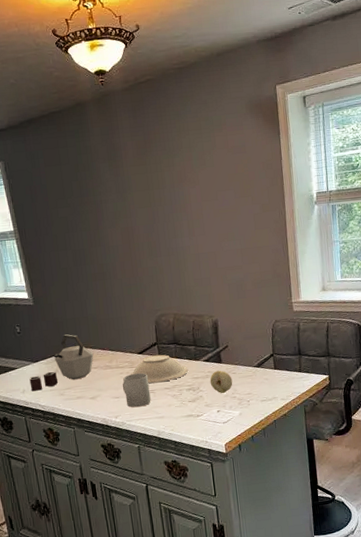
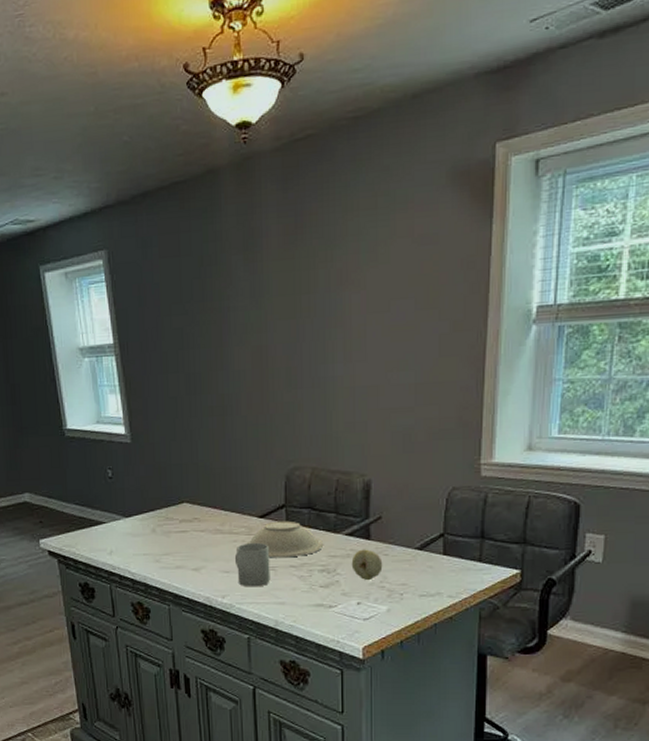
kettle: present [29,334,94,392] -> none [119,484,202,554]

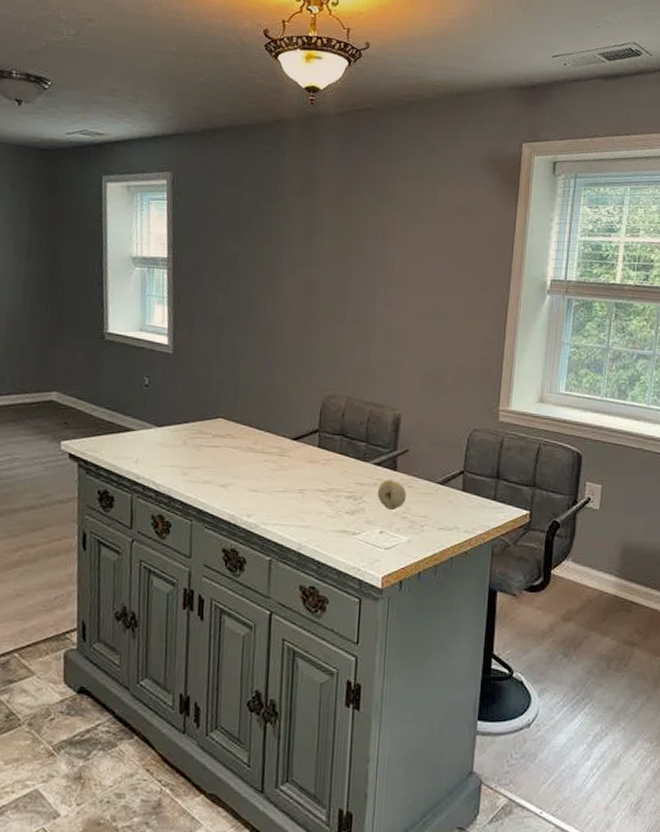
mug: present [235,542,270,587] -> none [265,463,300,509]
bowl: present [246,521,324,558] -> none [277,444,353,482]

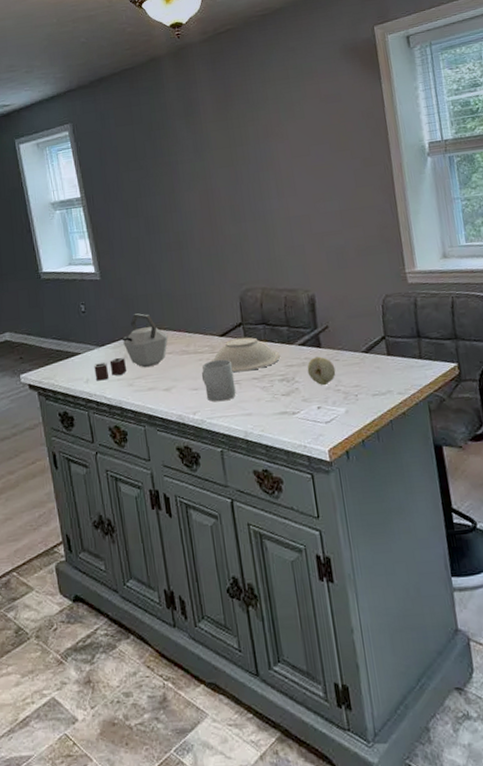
kettle: none [146,398,236,464] -> present [94,313,168,381]
mug: none [265,463,300,509] -> present [202,359,236,402]
bowl: none [277,444,353,482] -> present [211,337,281,373]

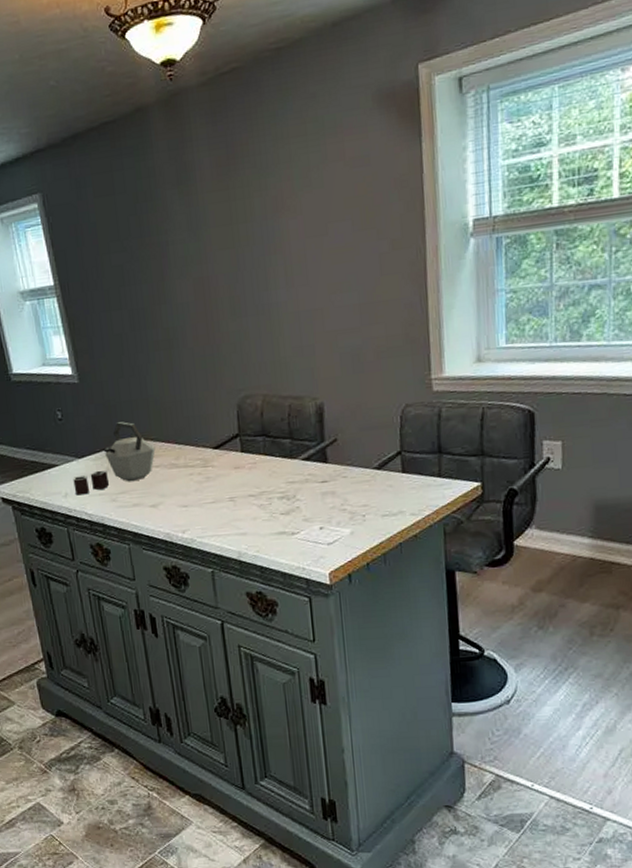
mug: present [202,359,236,402] -> none [192,473,230,520]
bowl: present [211,337,281,373] -> none [202,450,282,489]
fruit: present [307,356,336,386] -> none [310,472,343,505]

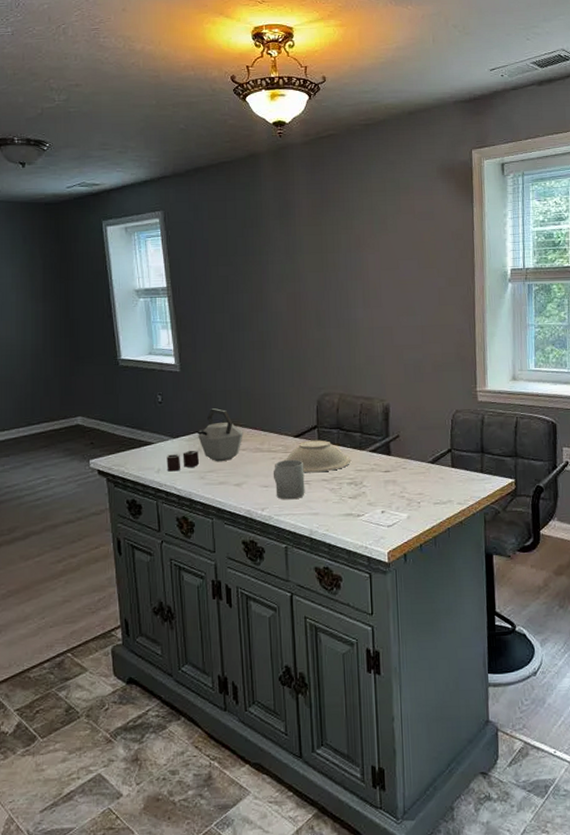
mug: none [192,473,230,520] -> present [274,459,305,500]
bowl: none [202,450,282,489] -> present [283,439,352,473]

